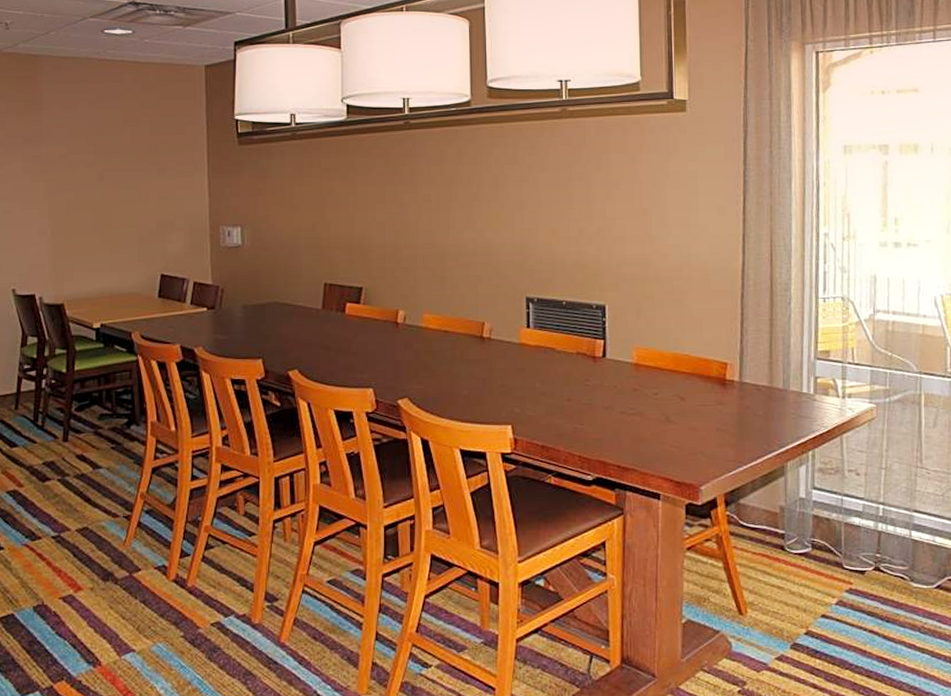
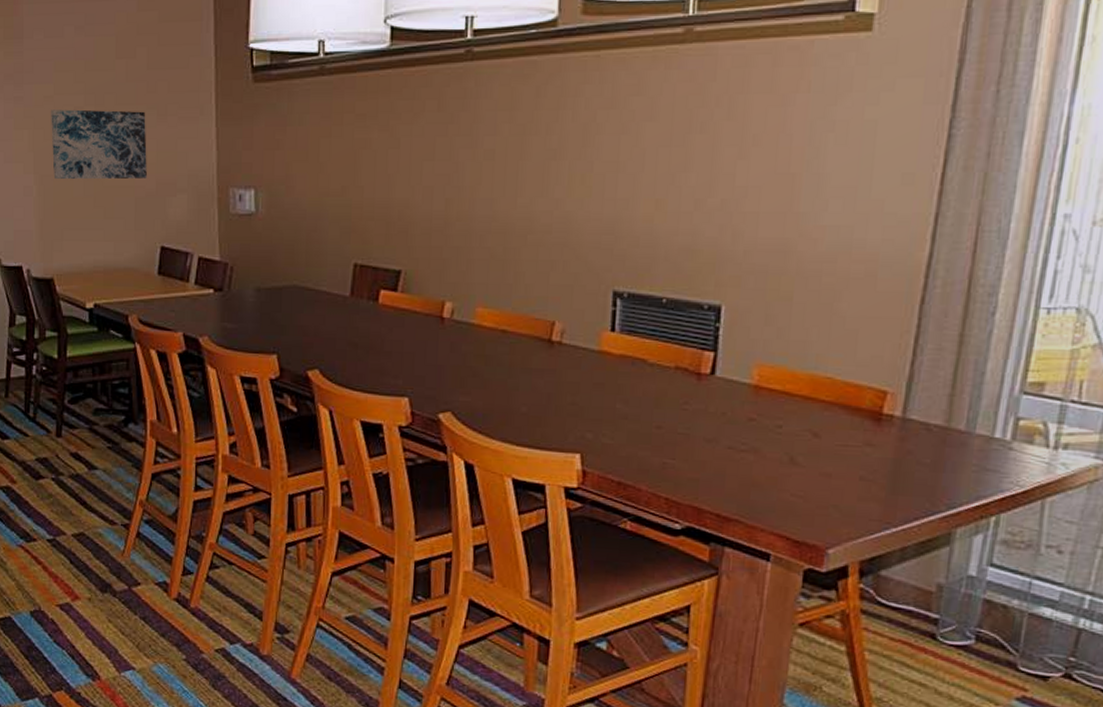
wall art: none [64,166,149,222] -> present [51,109,147,180]

